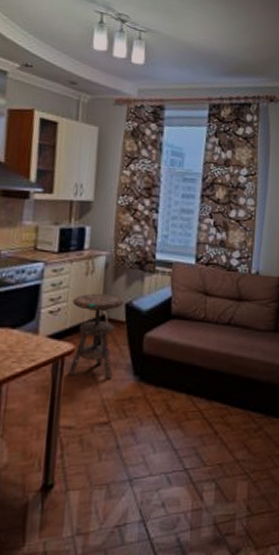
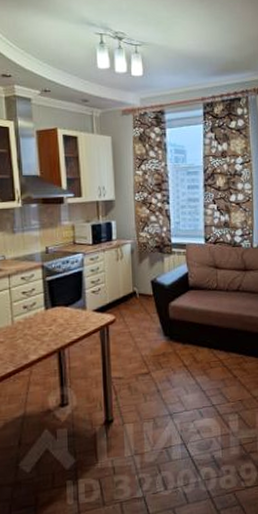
side table: present [68,293,124,379] -> none [109,274,149,341]

